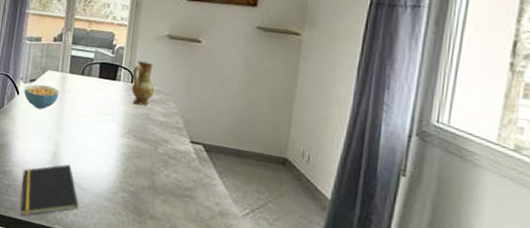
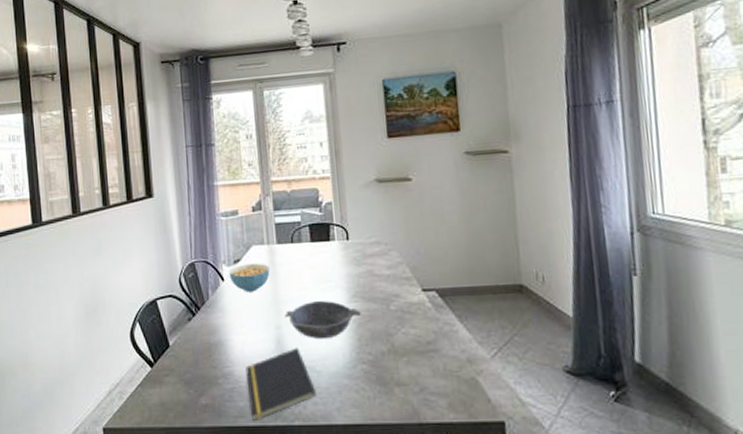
bowl: none [64,128,131,164] -> present [285,300,361,339]
ceramic jug: present [132,61,155,107] -> none [346,213,374,263]

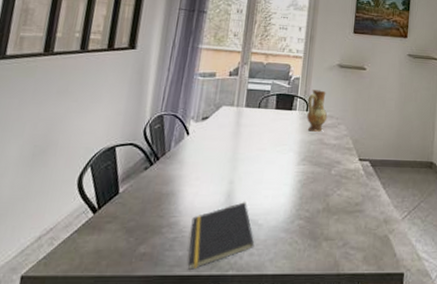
cereal bowl: present [228,263,270,292] -> none [194,121,235,148]
bowl: present [285,300,361,339] -> none [239,160,307,196]
ceramic jug: none [346,213,374,263] -> present [307,90,328,132]

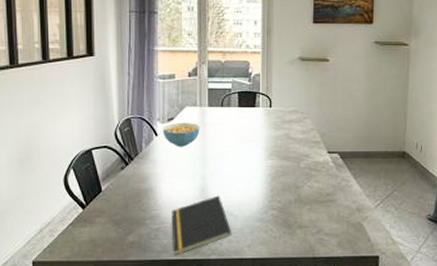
cereal bowl: none [194,121,235,148] -> present [162,122,200,147]
ceramic jug: present [307,90,328,132] -> none [270,85,292,127]

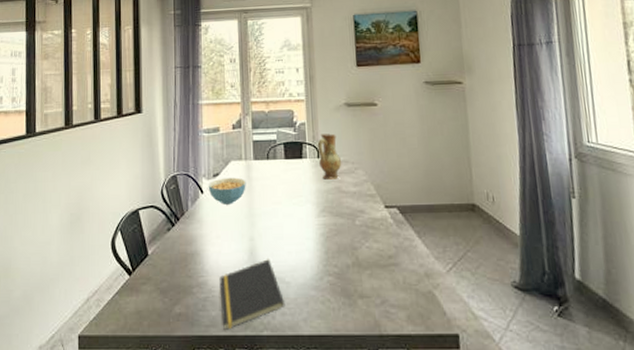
ceramic jug: none [270,85,292,127] -> present [317,133,342,180]

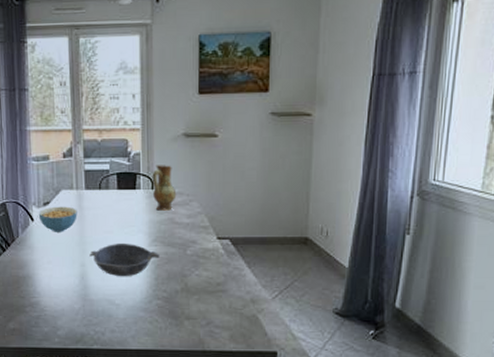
notepad: present [219,259,286,330] -> none [51,283,115,344]
bowl: none [258,214,329,252] -> present [89,242,160,277]

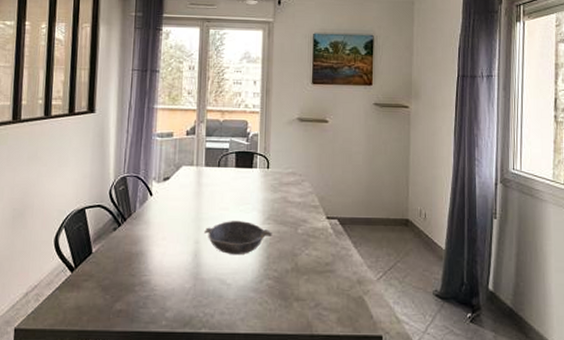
cereal bowl: present [38,206,78,232] -> none [157,182,196,208]
ceramic jug: present [152,165,177,211] -> none [268,146,290,190]

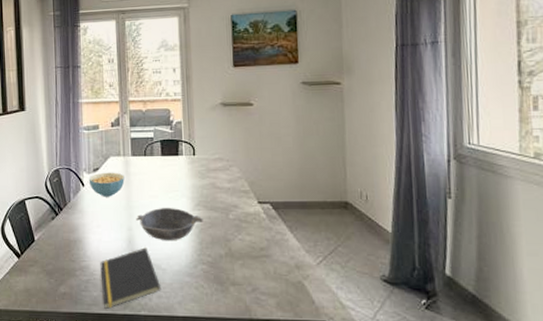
cereal bowl: none [157,182,196,208] -> present [88,172,125,197]
notepad: none [161,261,225,327] -> present [100,247,162,309]

